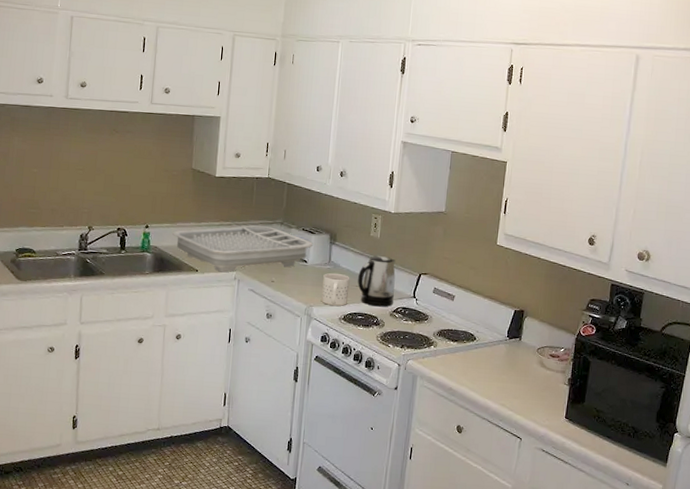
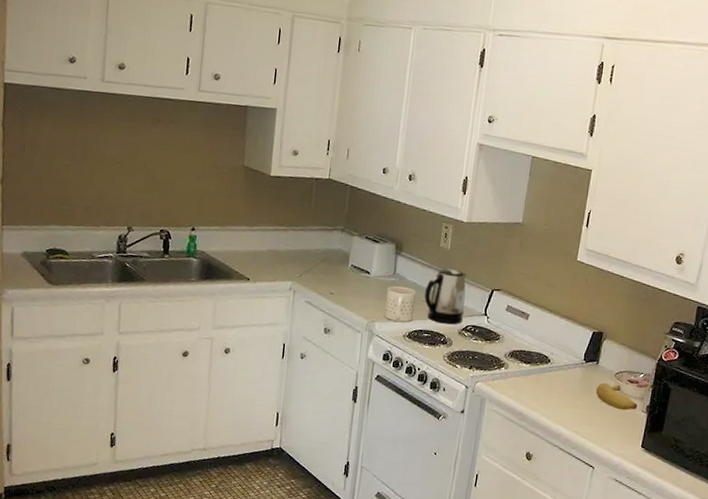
dish rack: present [173,225,313,273] -> none [222,231,377,283]
banana: none [519,358,560,384] -> present [595,383,638,411]

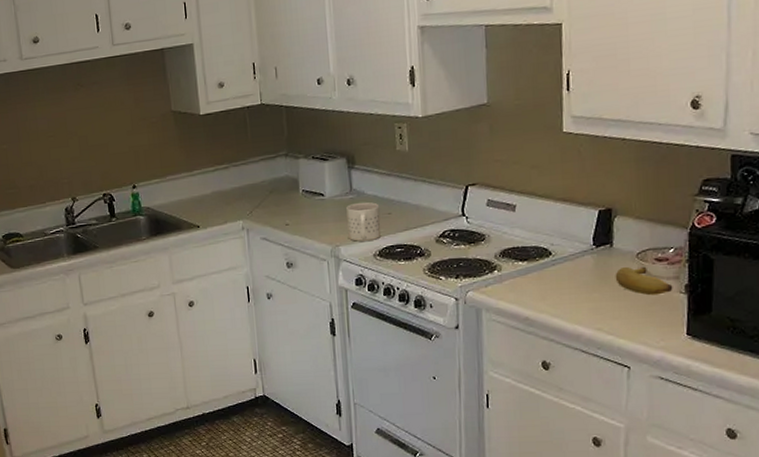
kettle: present [424,268,467,325] -> none [389,171,438,234]

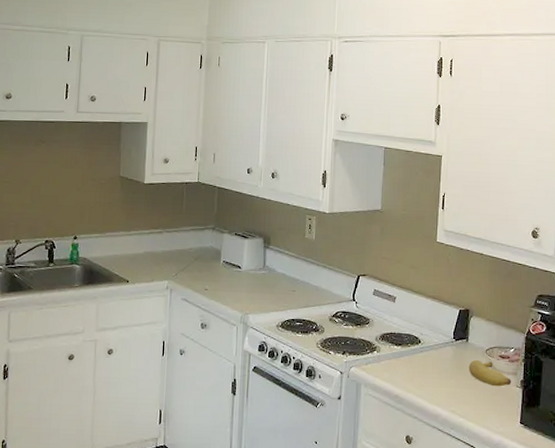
mug: present [346,202,381,242] -> none [257,278,286,313]

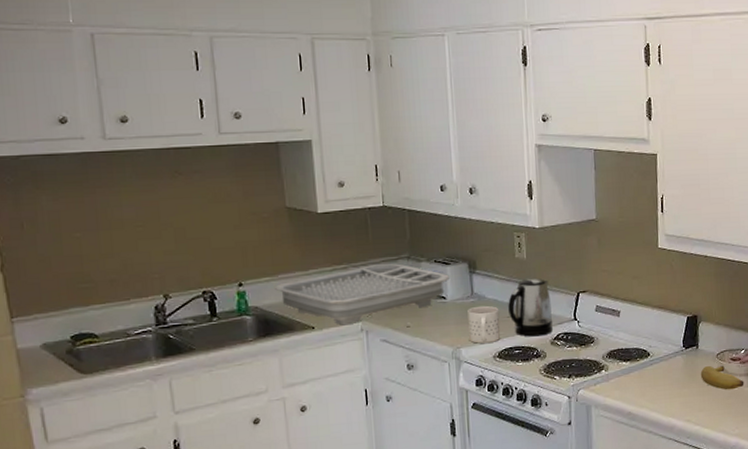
dish rack: none [102,231,246,282] -> present [275,263,449,326]
mug: none [257,278,286,313] -> present [467,305,500,344]
kettle: none [294,257,333,312] -> present [508,278,553,337]

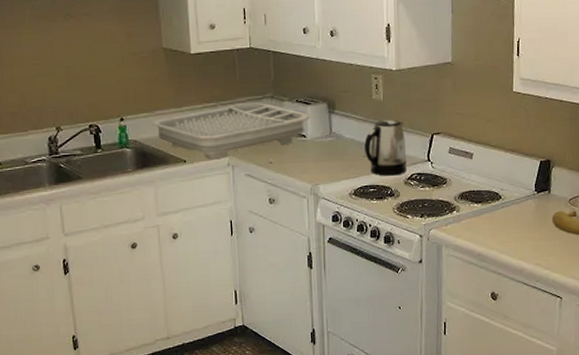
mug: present [467,305,500,344] -> none [326,144,357,181]

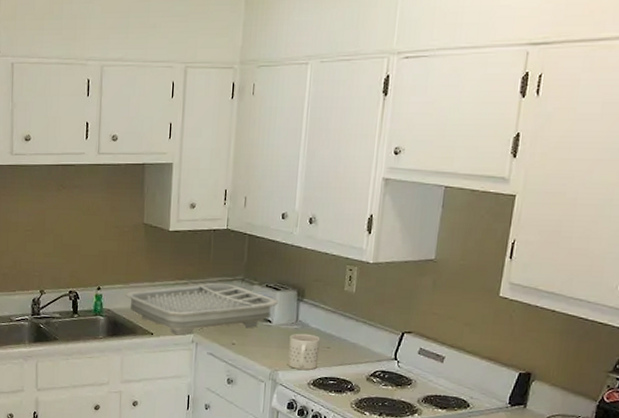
mug: none [326,144,357,181] -> present [288,333,321,370]
kettle: present [364,119,407,176] -> none [329,312,374,371]

